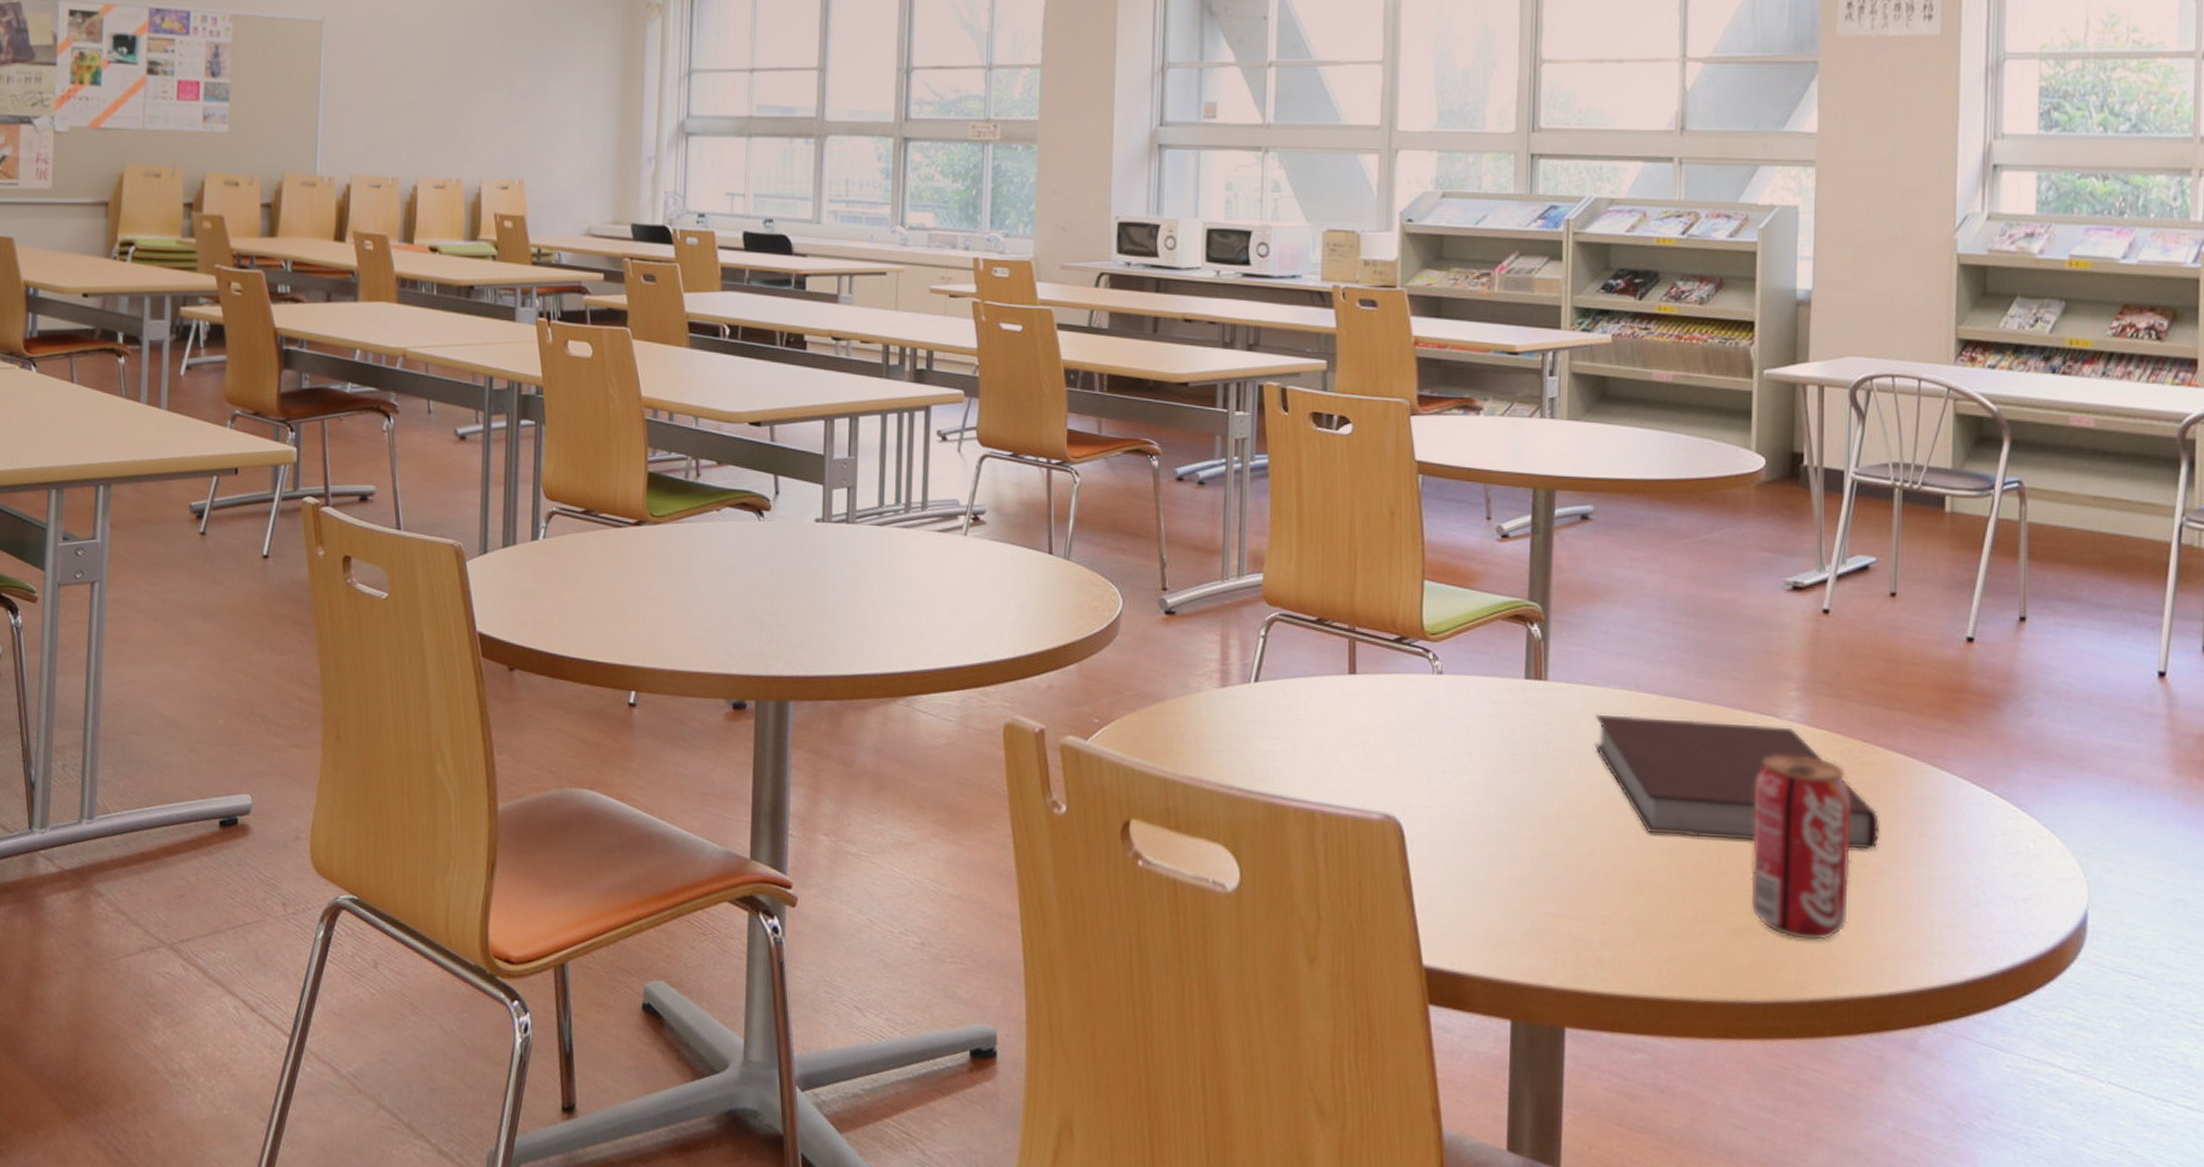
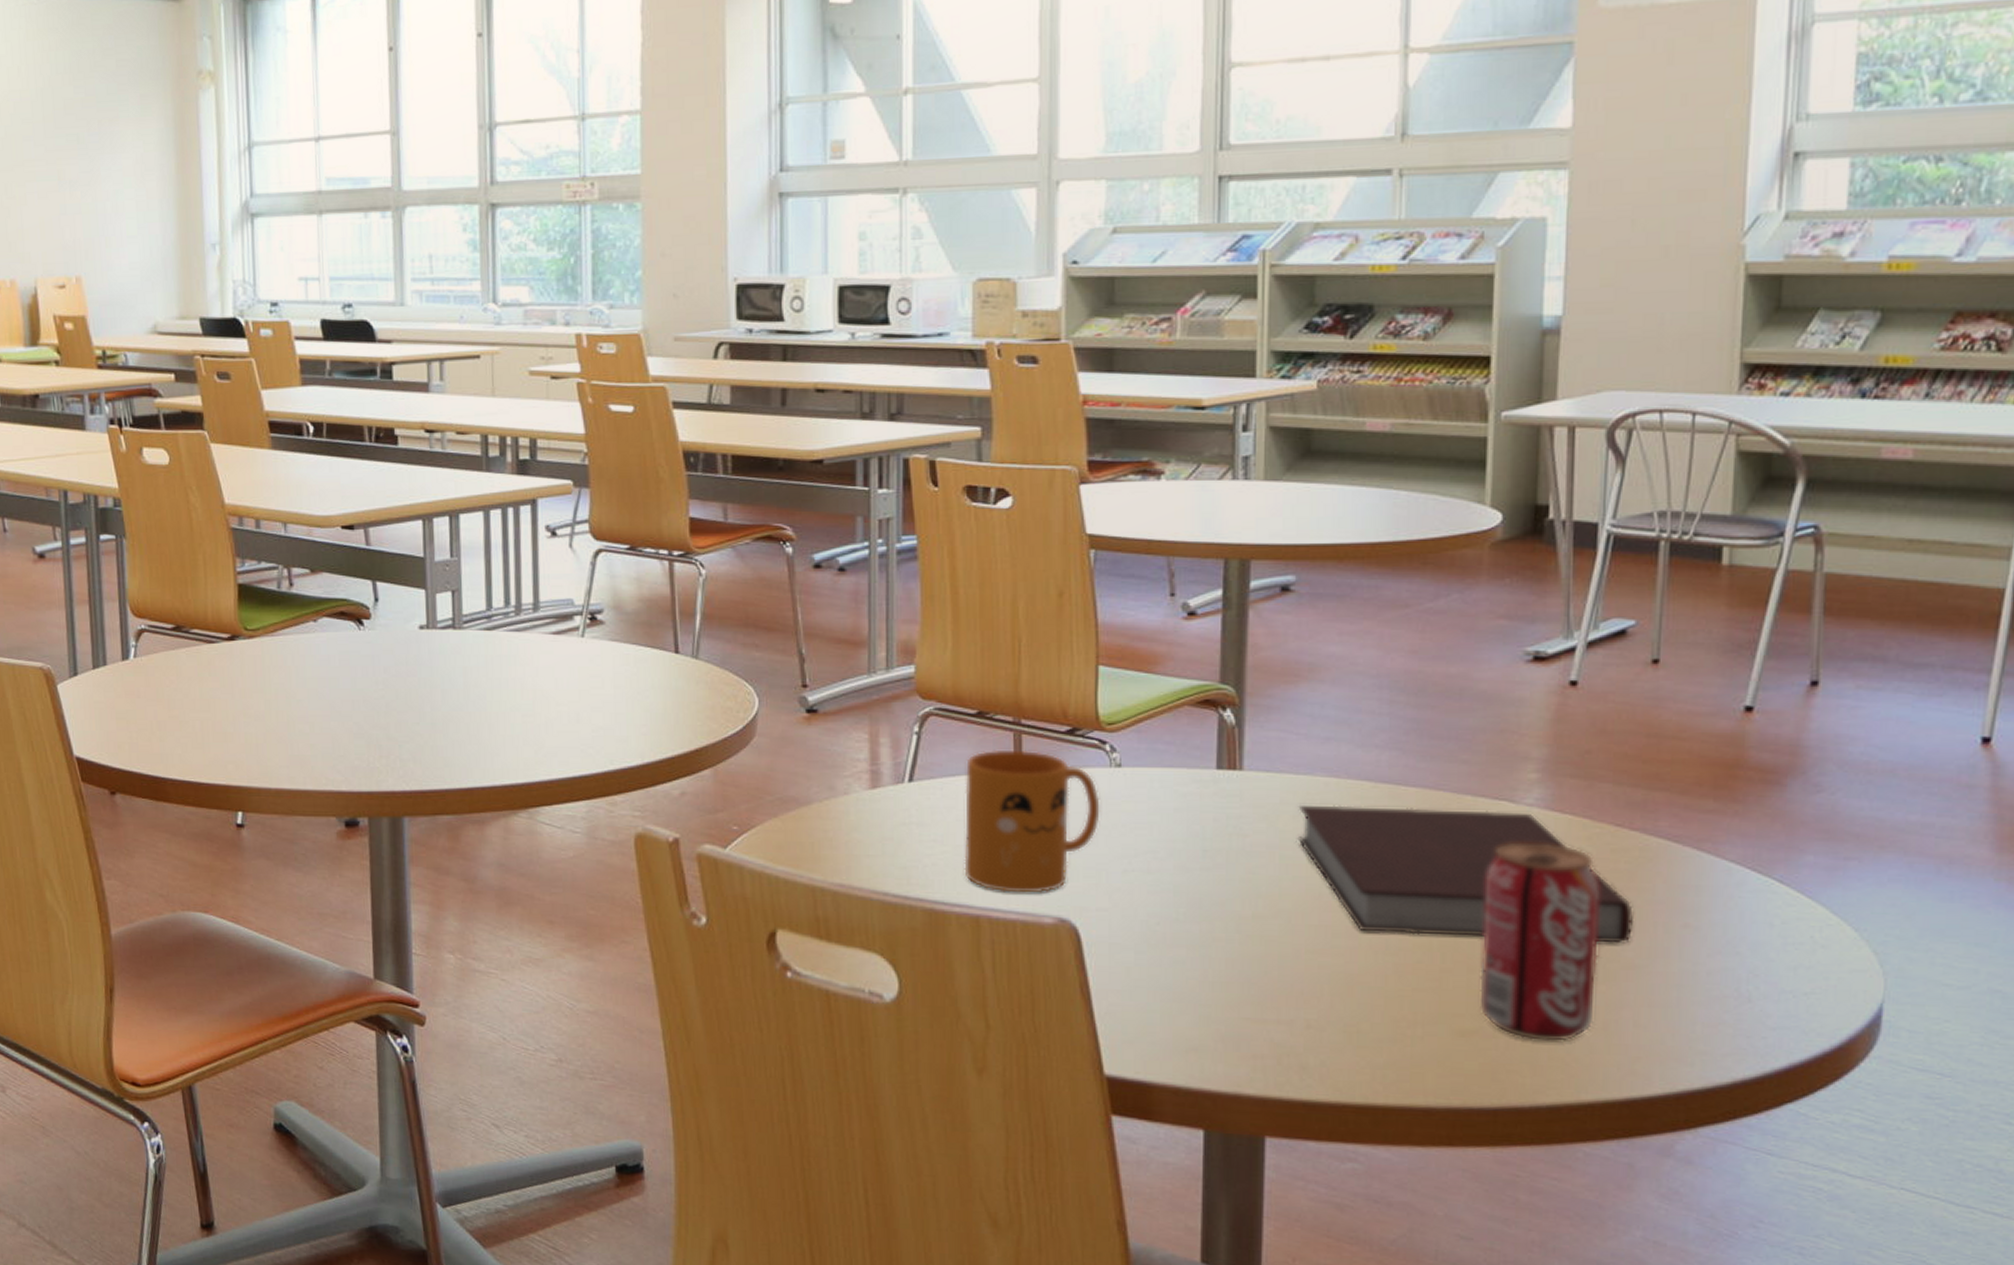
mug: none [1302,655,1424,791] -> present [964,751,1100,893]

